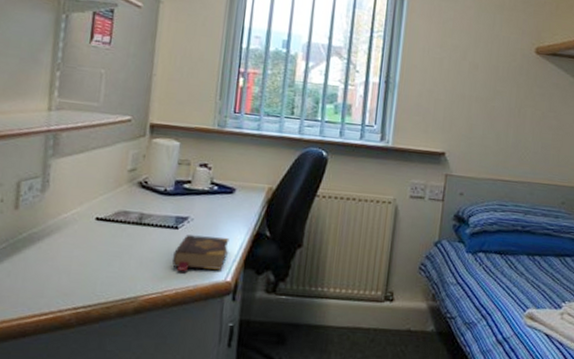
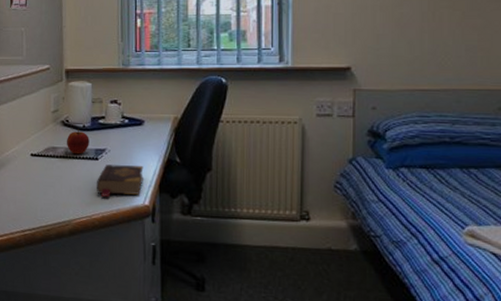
apple: none [142,193,171,222] -> present [67,129,89,155]

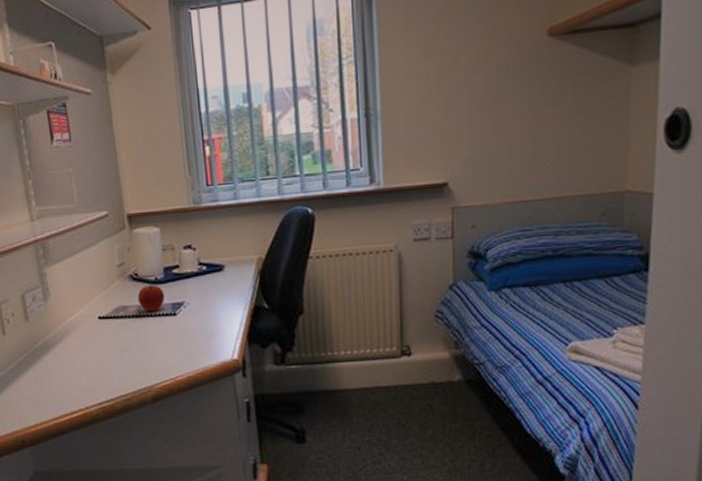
book: present [96,164,144,198] -> none [176,316,230,357]

